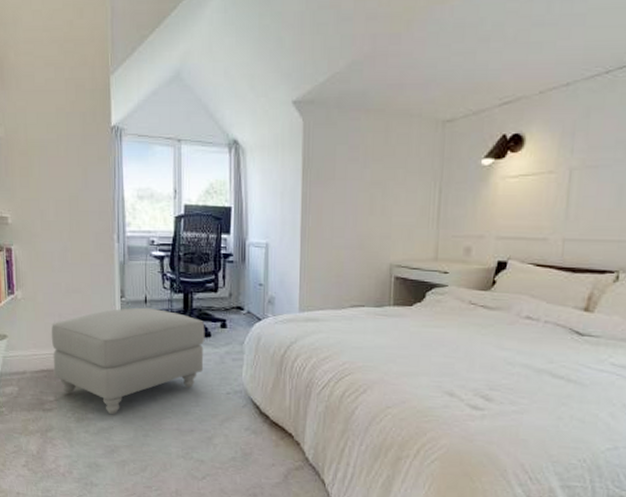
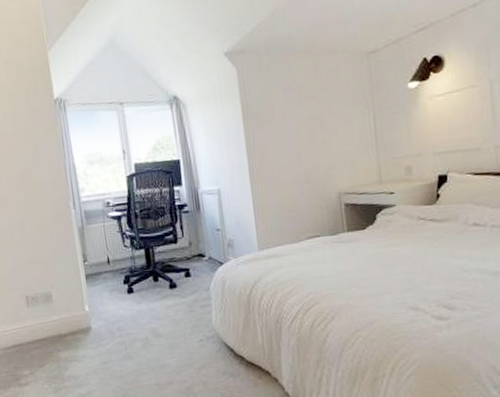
ottoman: present [51,307,205,415] -> none [18,267,174,380]

